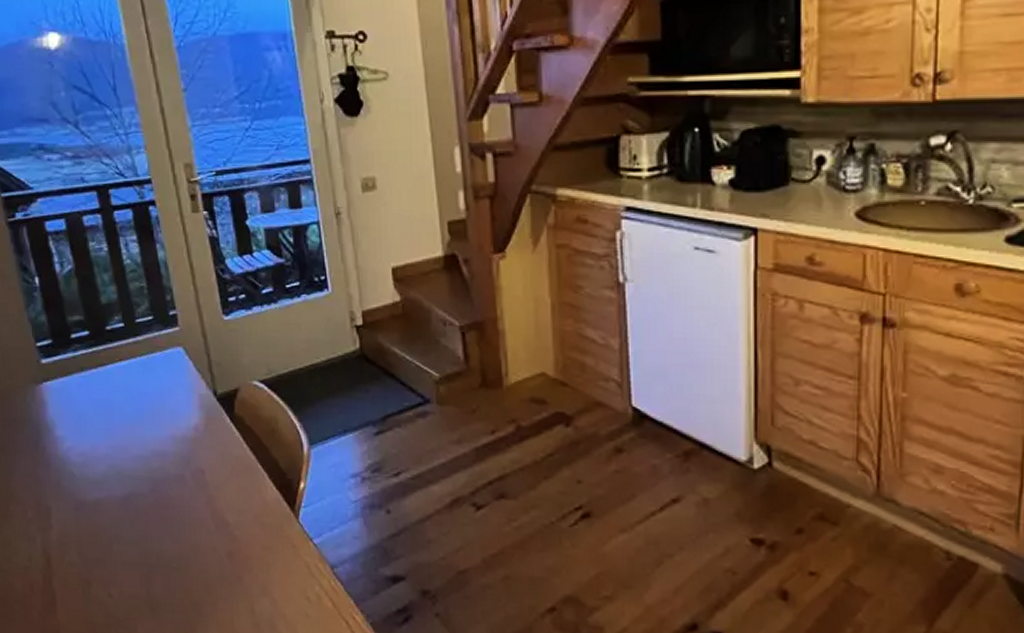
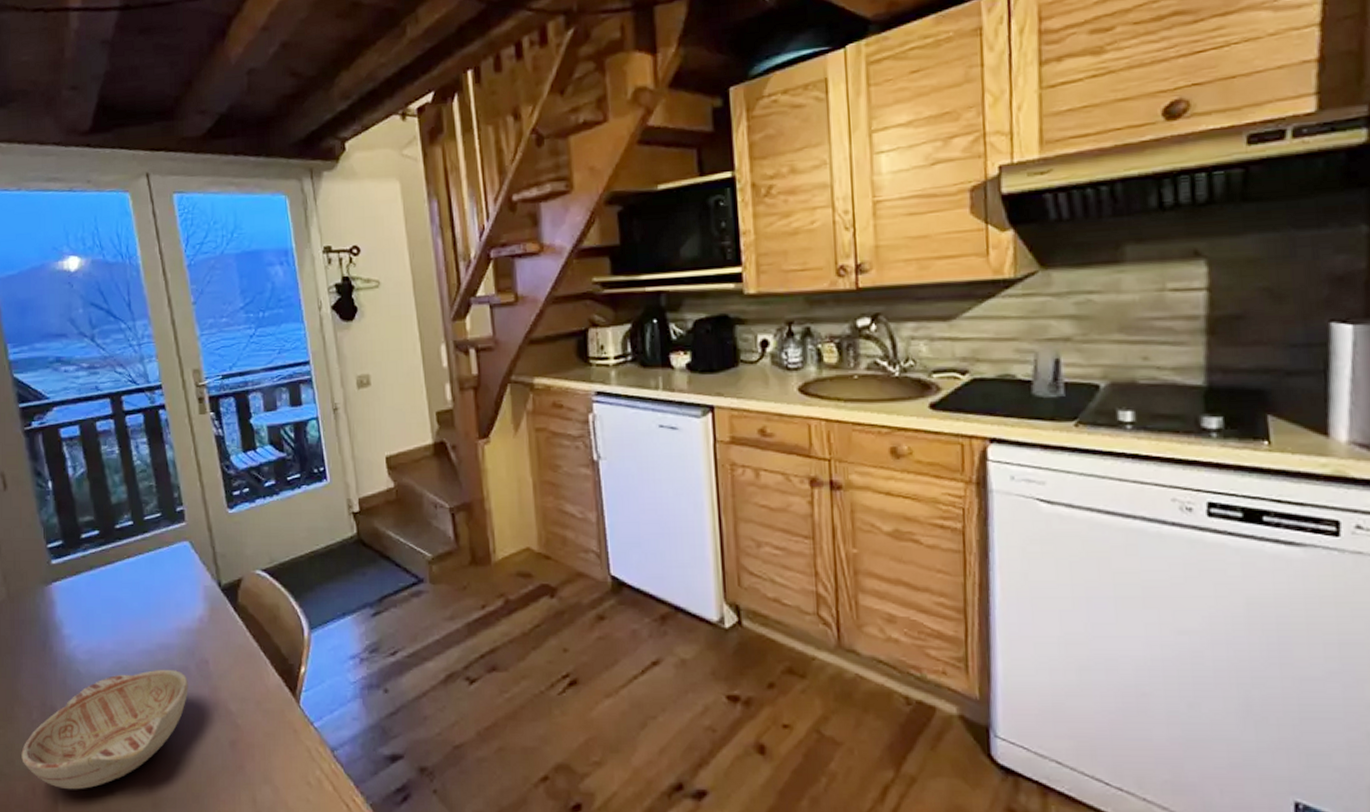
decorative bowl: none [18,476,185,589] -> present [21,669,188,790]

